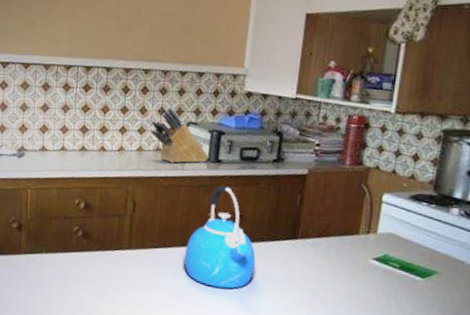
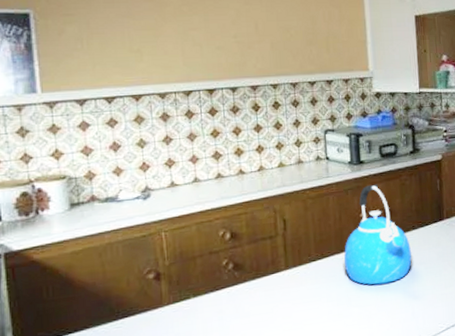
knife block: present [150,107,209,163] -> none [288,118,351,173]

